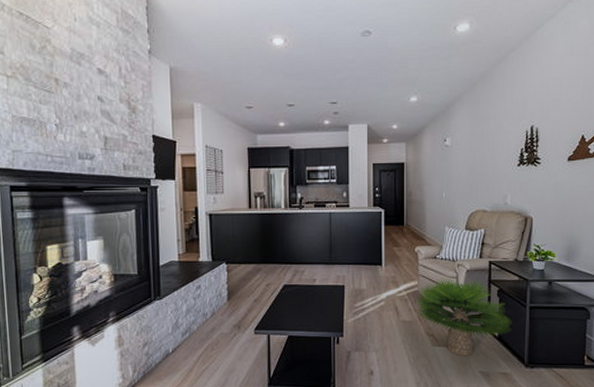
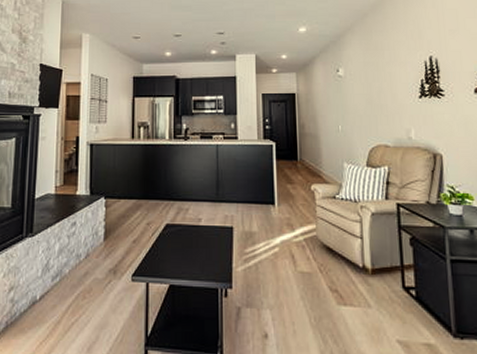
potted plant: present [415,276,512,356] -> none [314,220,431,319]

